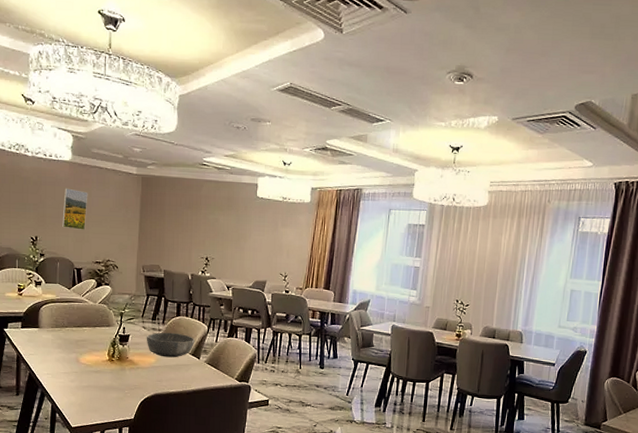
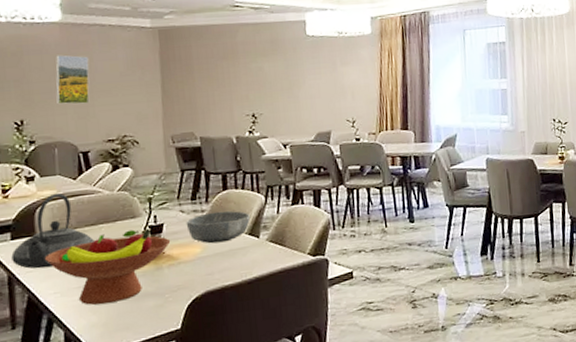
teapot: none [20,297,79,354] -> present [11,192,94,269]
fruit bowl: none [44,335,134,389] -> present [45,229,171,305]

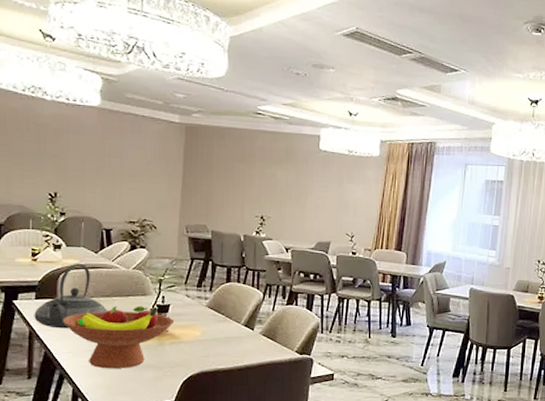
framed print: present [56,55,90,105] -> none [88,137,121,185]
bowl: present [186,211,250,244] -> none [190,301,248,330]

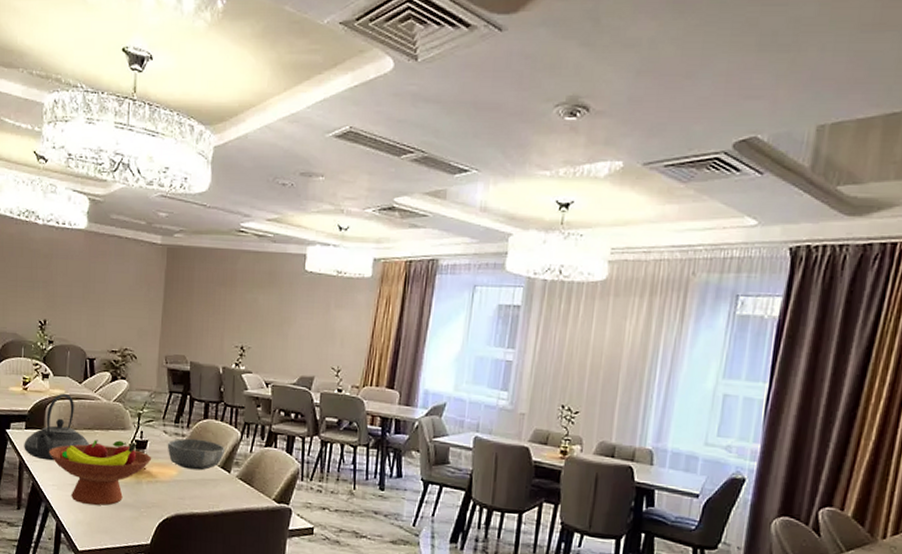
bowl: none [190,301,248,330] -> present [167,438,225,471]

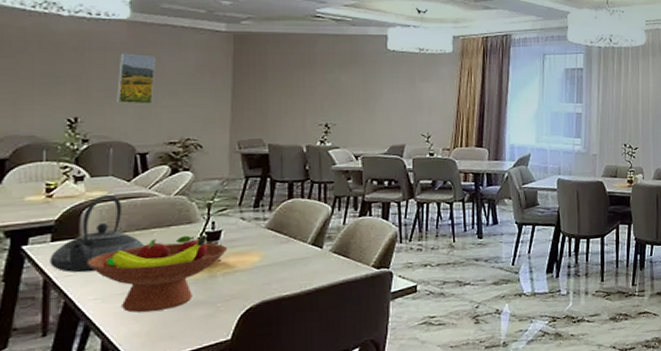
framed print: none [74,262,105,312] -> present [117,53,156,104]
bowl: present [167,438,225,471] -> none [246,220,314,253]

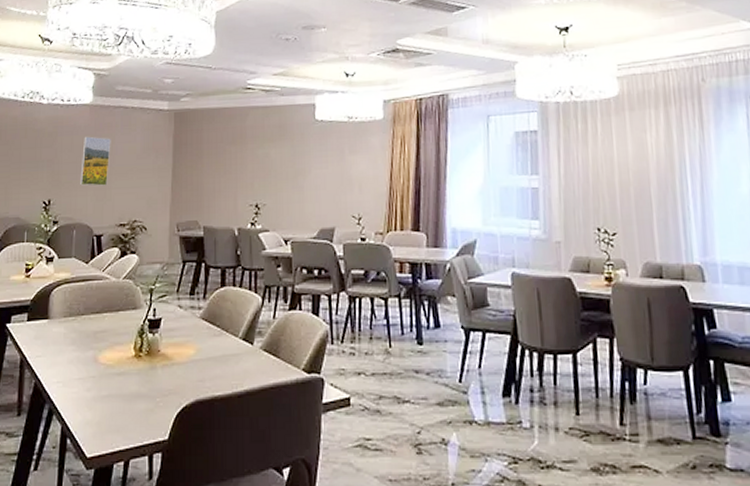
teapot: present [50,194,144,273] -> none [25,276,98,354]
fruit bowl: present [88,235,228,313] -> none [54,322,167,401]

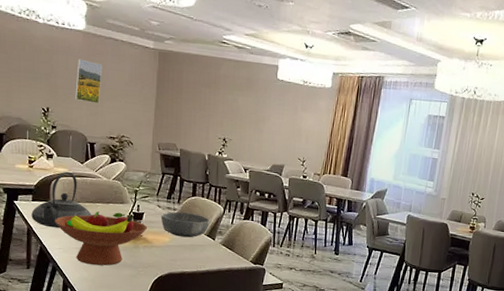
teapot: none [25,276,98,354] -> present [31,171,92,229]
fruit bowl: none [54,322,167,401] -> present [55,211,148,266]
bowl: none [182,310,245,346] -> present [161,212,210,238]

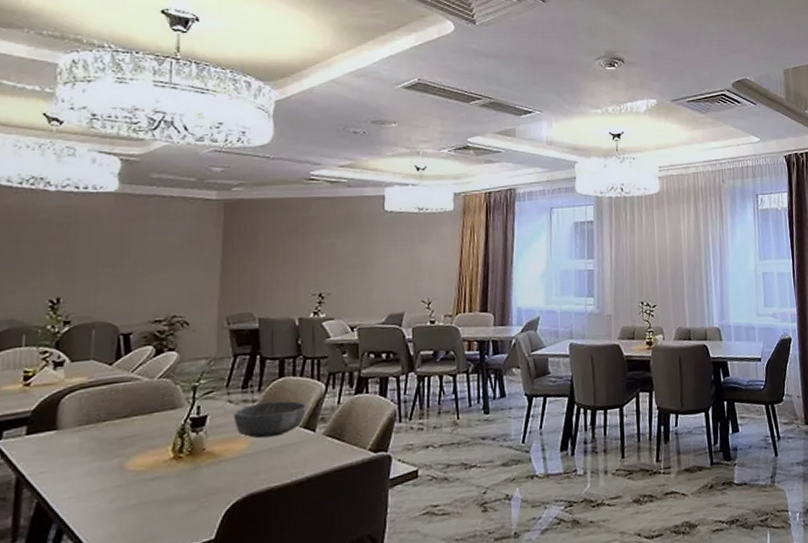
teapot: present [31,171,92,229] -> none [24,380,125,469]
fruit bowl: present [55,211,148,266] -> none [64,422,214,512]
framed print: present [75,59,103,104] -> none [101,227,143,281]

